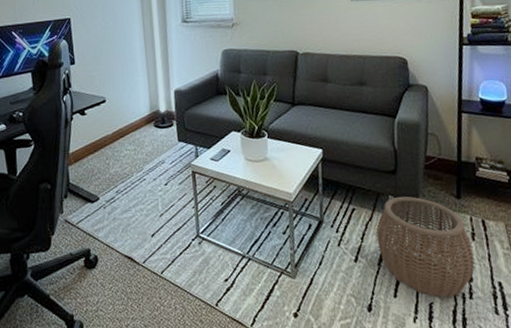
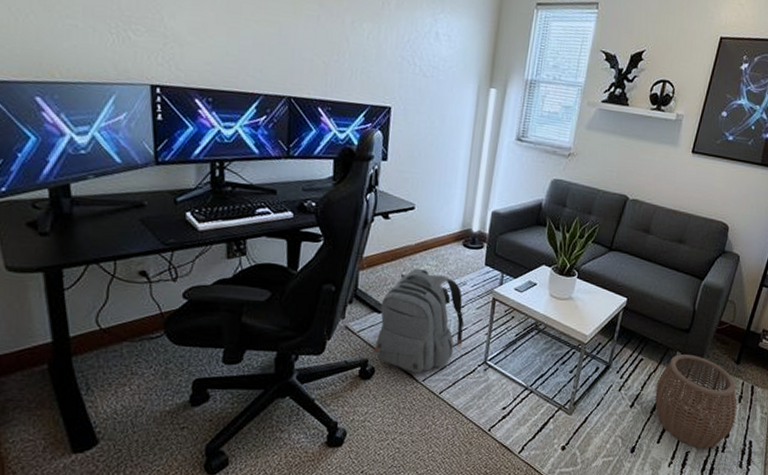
backpack: none [92,154,173,256] -> present [374,268,464,374]

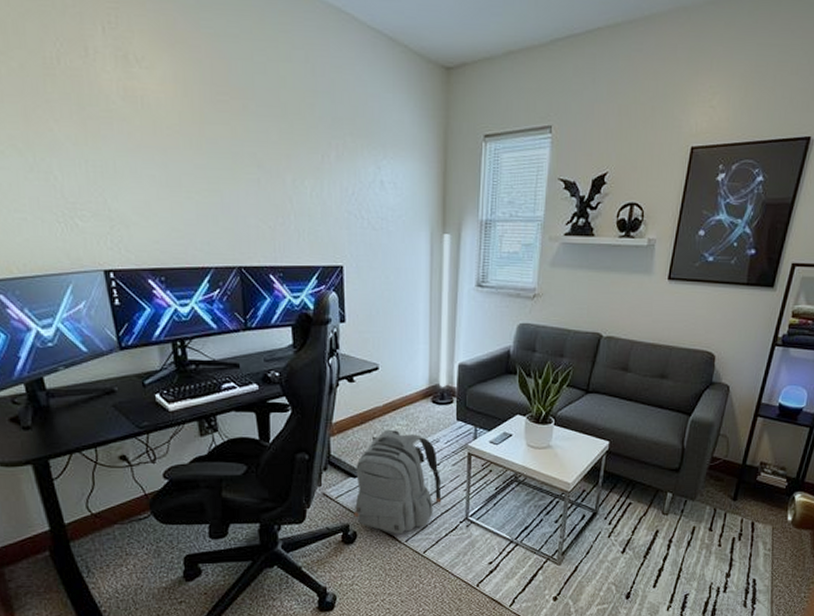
woven basket: present [655,354,738,449] -> none [647,495,738,590]

